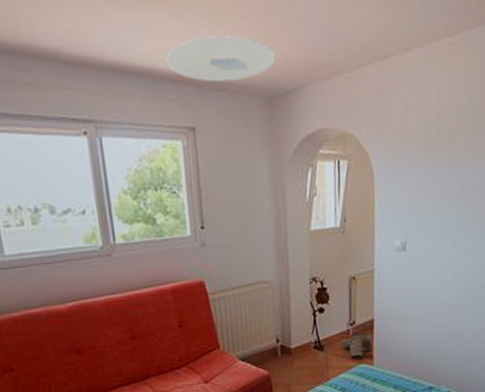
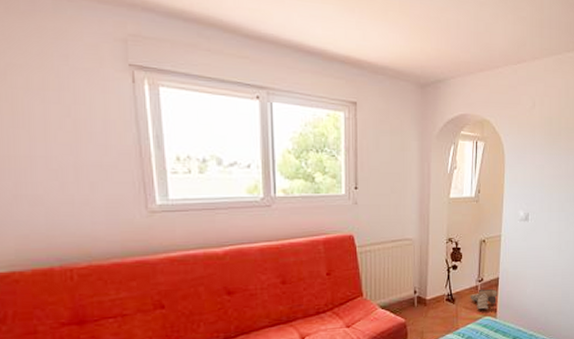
ceiling light: present [166,36,275,82] -> none [336,29,429,68]

